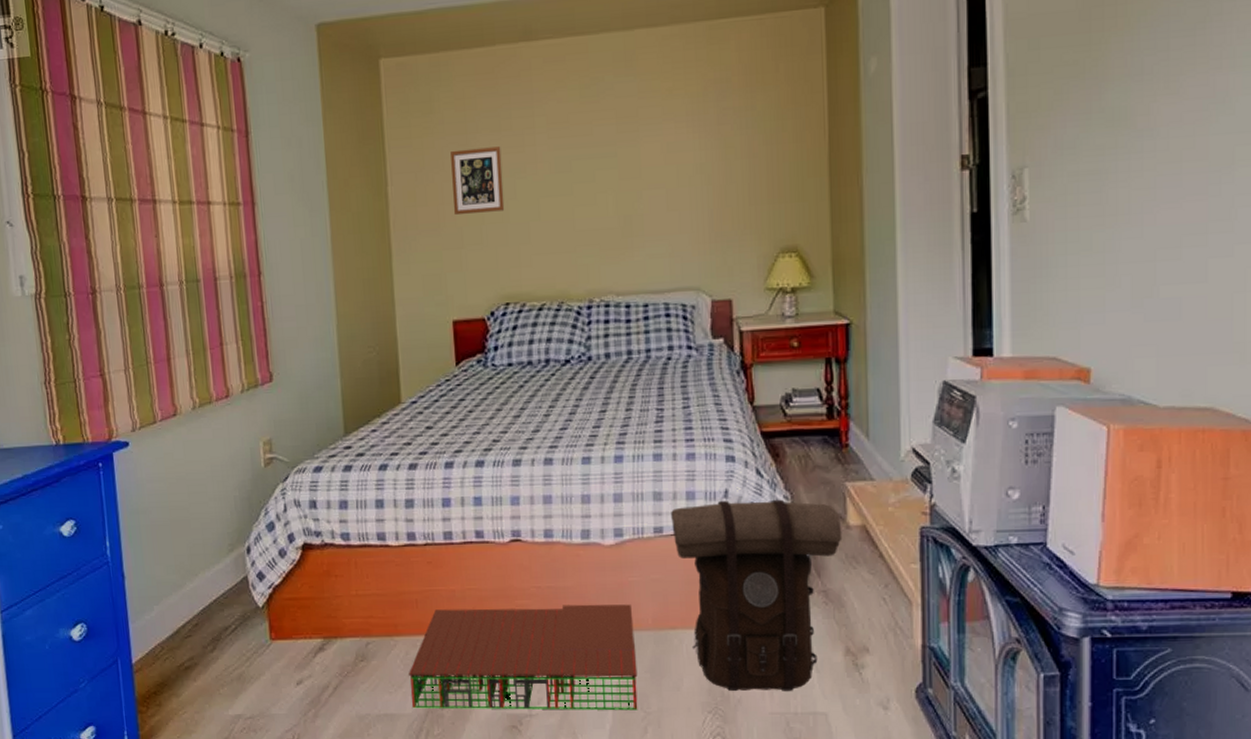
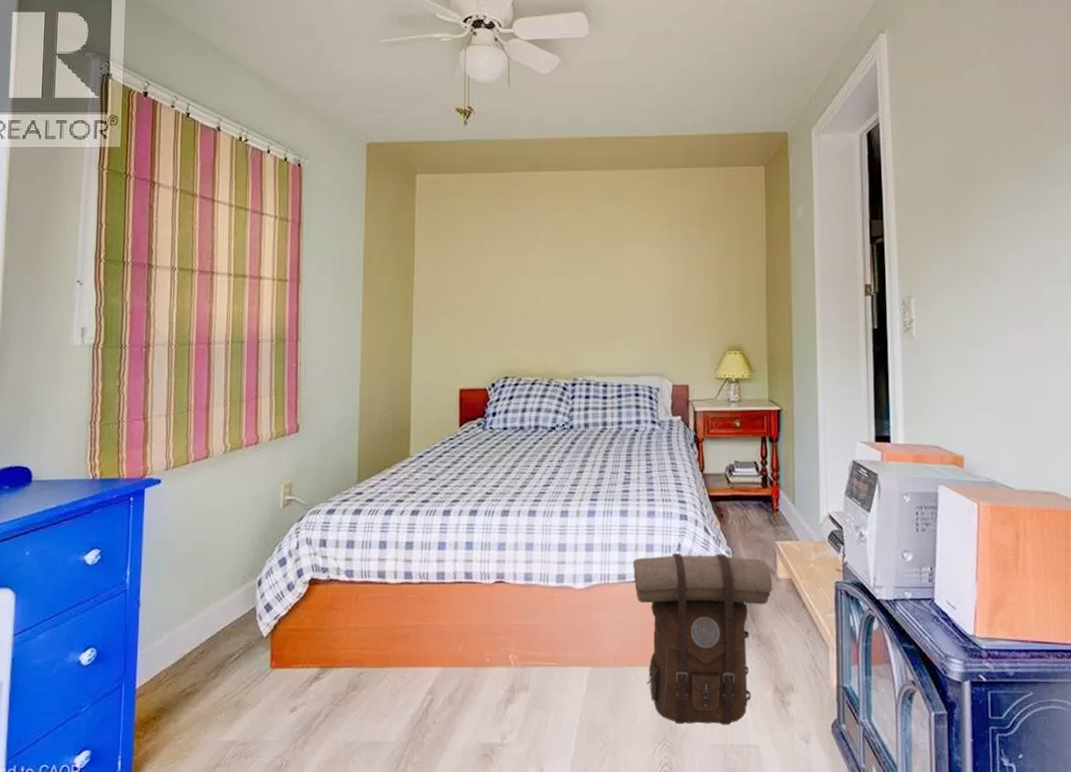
storage bin: present [409,604,638,711] -> none [395,641,598,741]
picture frame: present [450,146,505,214] -> none [468,250,510,302]

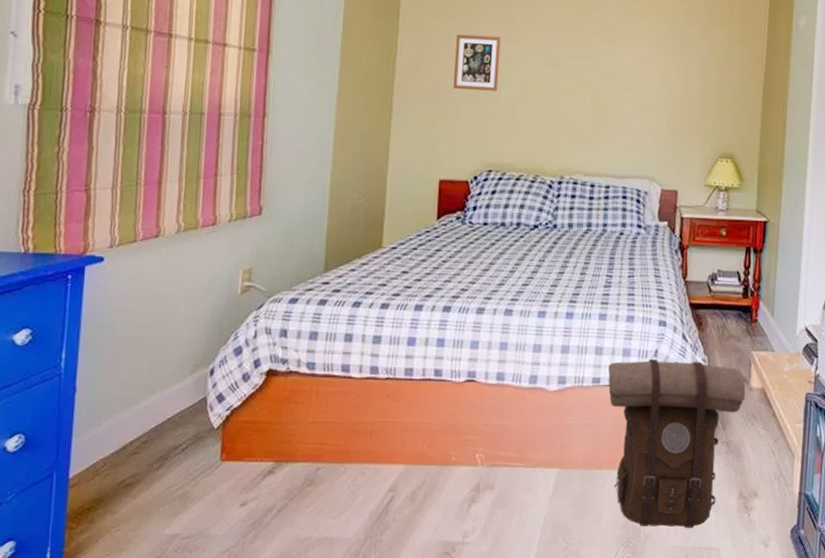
picture frame: none [468,250,510,302] -> present [454,34,501,91]

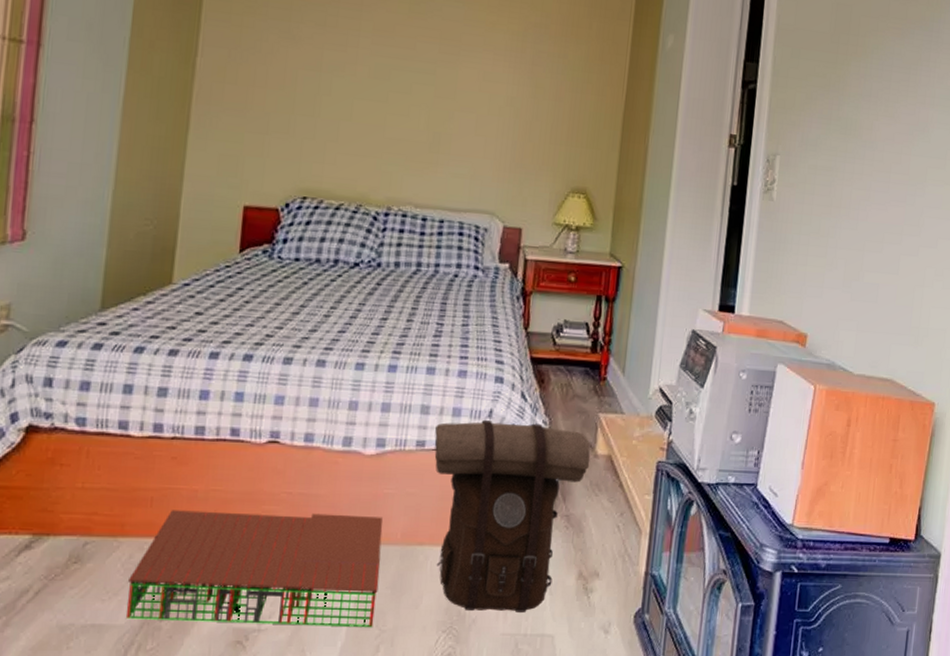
storage bin: none [353,440,566,541] -> present [127,510,383,628]
picture frame: present [454,34,501,91] -> none [264,35,323,105]

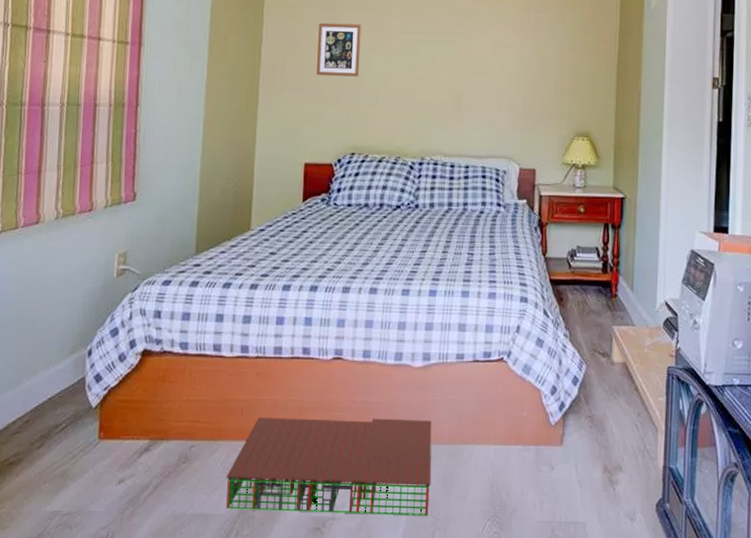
picture frame: none [264,35,323,105] -> present [317,22,362,77]
backpack: present [434,420,591,612] -> none [471,335,608,502]

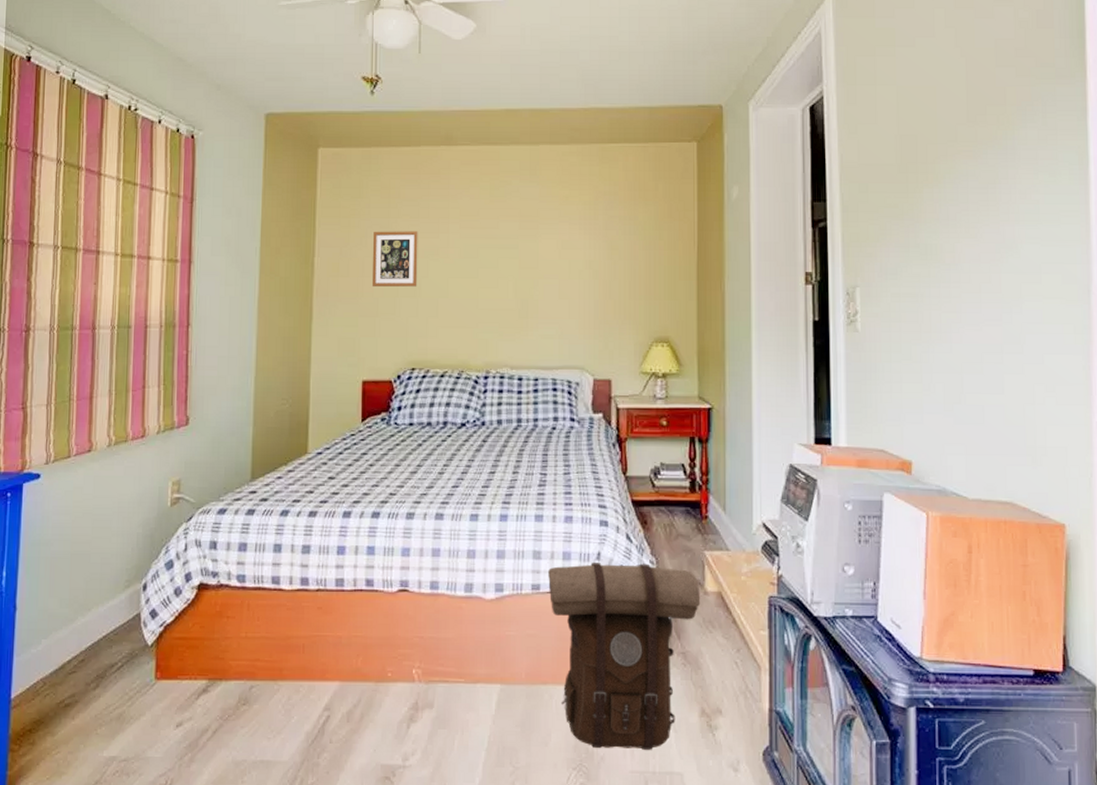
storage bin: present [226,417,432,516] -> none [289,655,509,765]
backpack: none [471,335,608,502] -> present [548,563,701,750]

